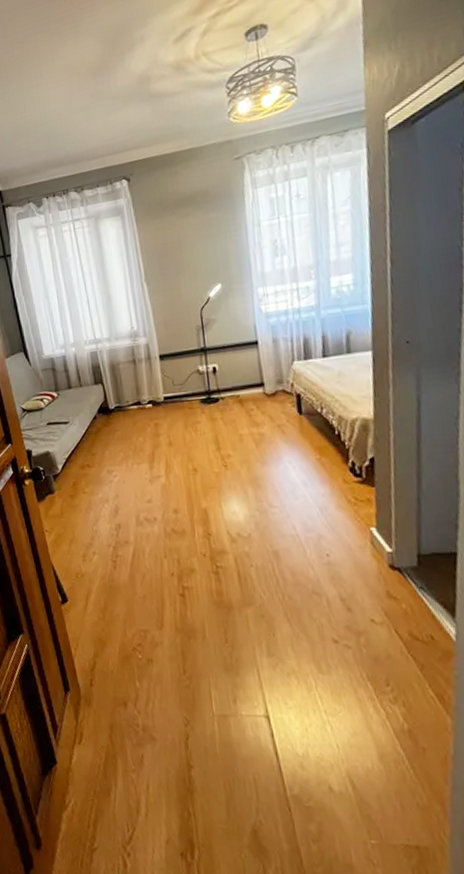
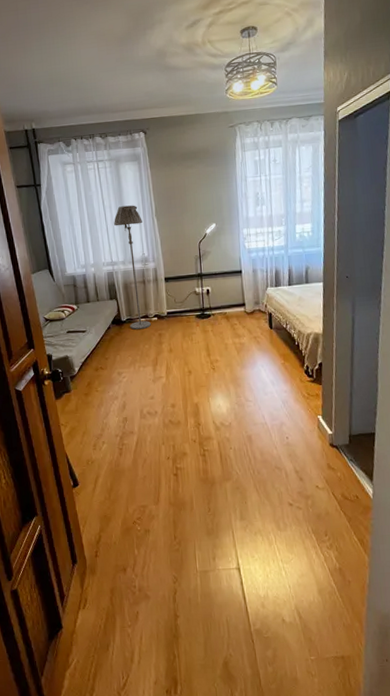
floor lamp: none [95,269,145,419] -> present [114,205,151,330]

